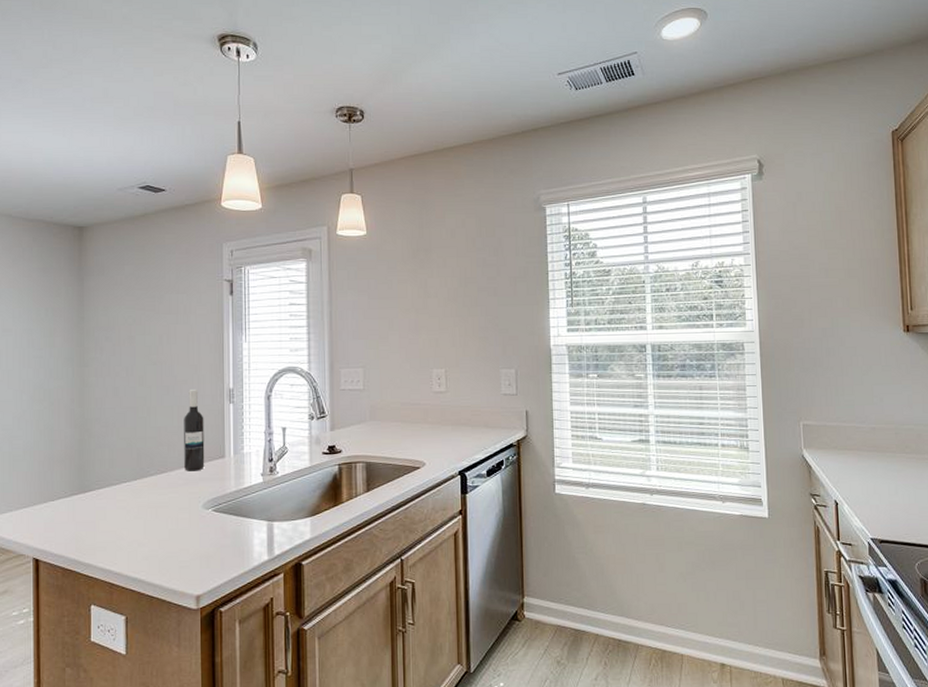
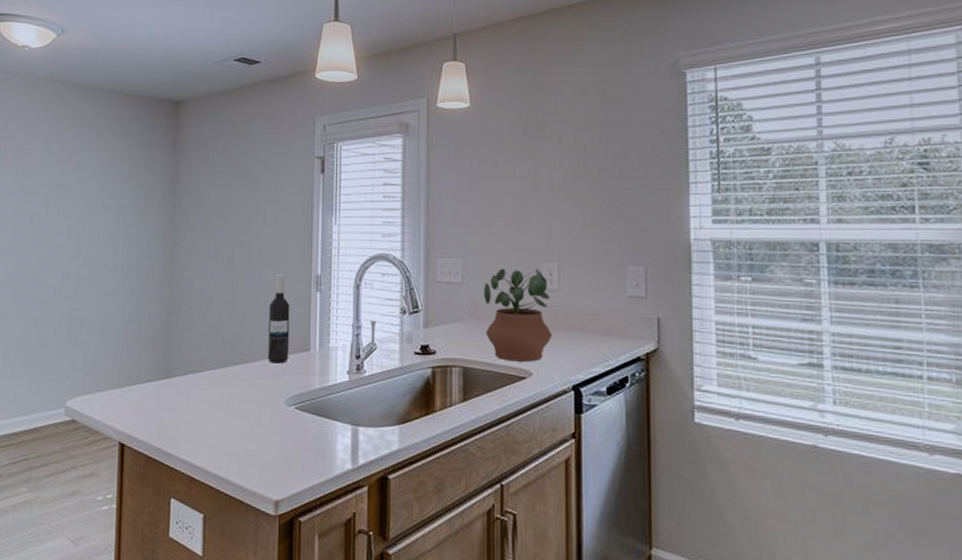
potted plant: none [382,374,441,454] -> present [484,268,552,362]

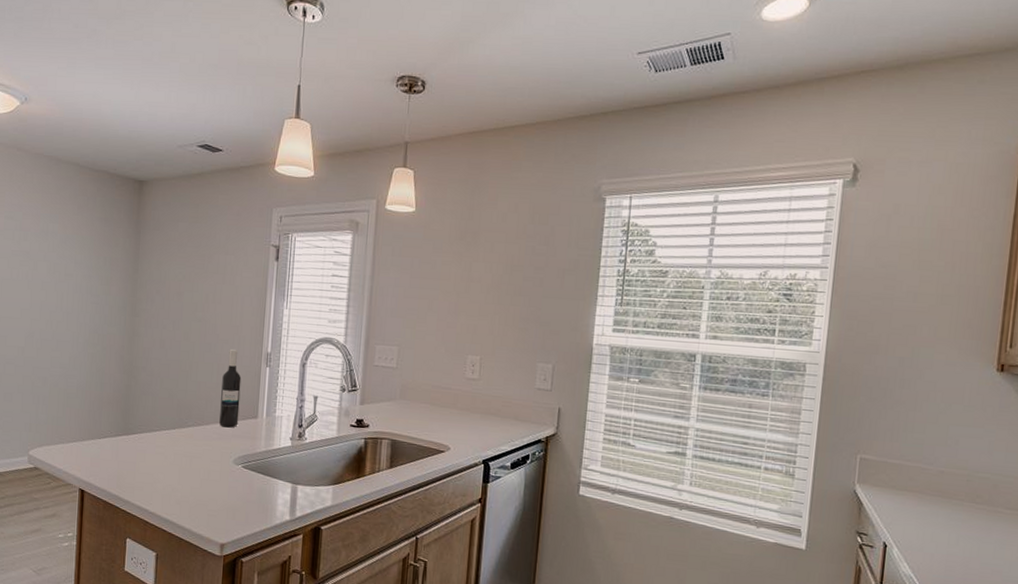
potted plant: present [484,268,552,362] -> none [413,357,471,439]

